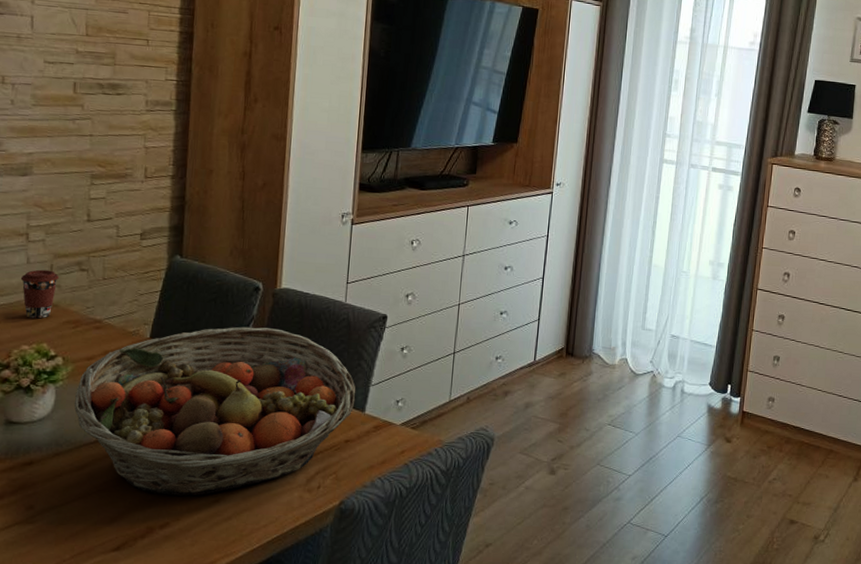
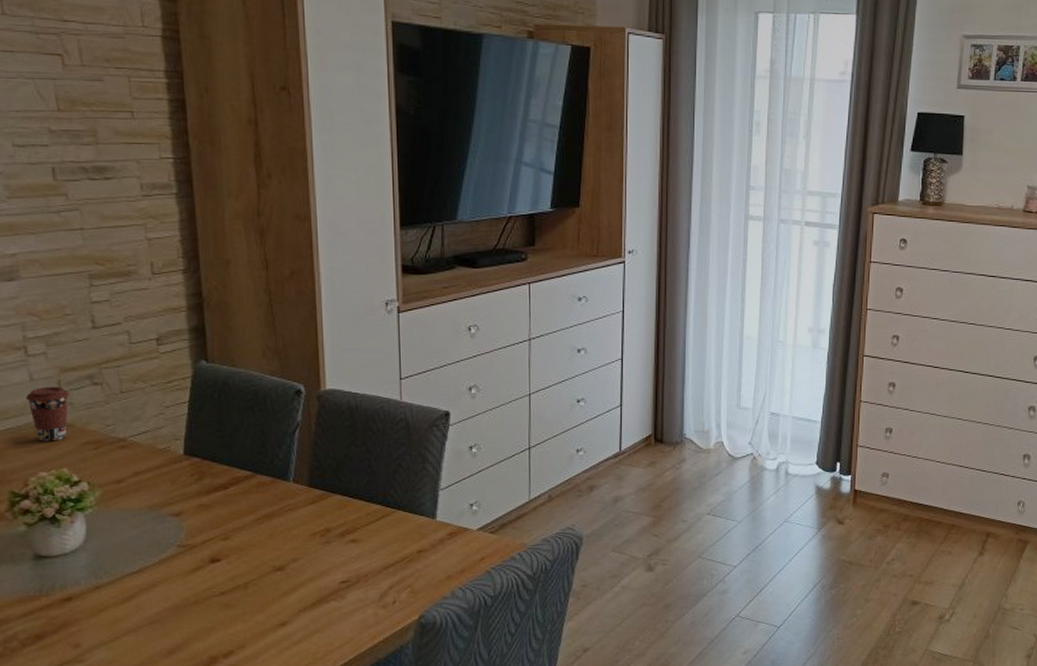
fruit basket: present [74,326,356,496] -> none [108,435,424,622]

